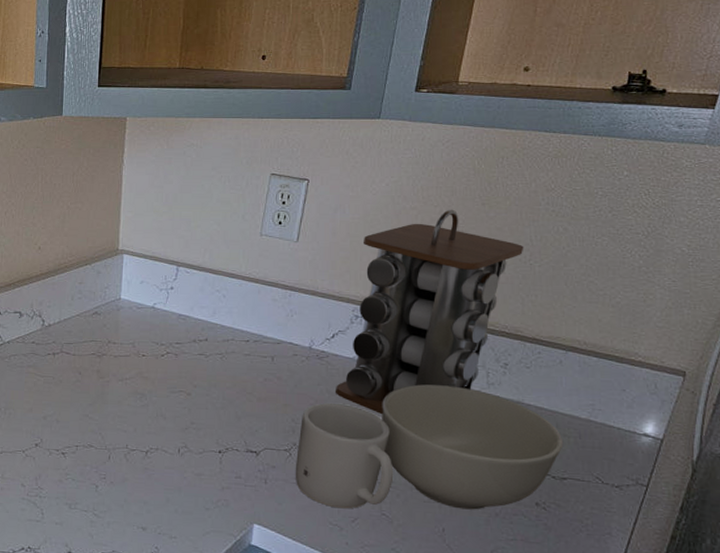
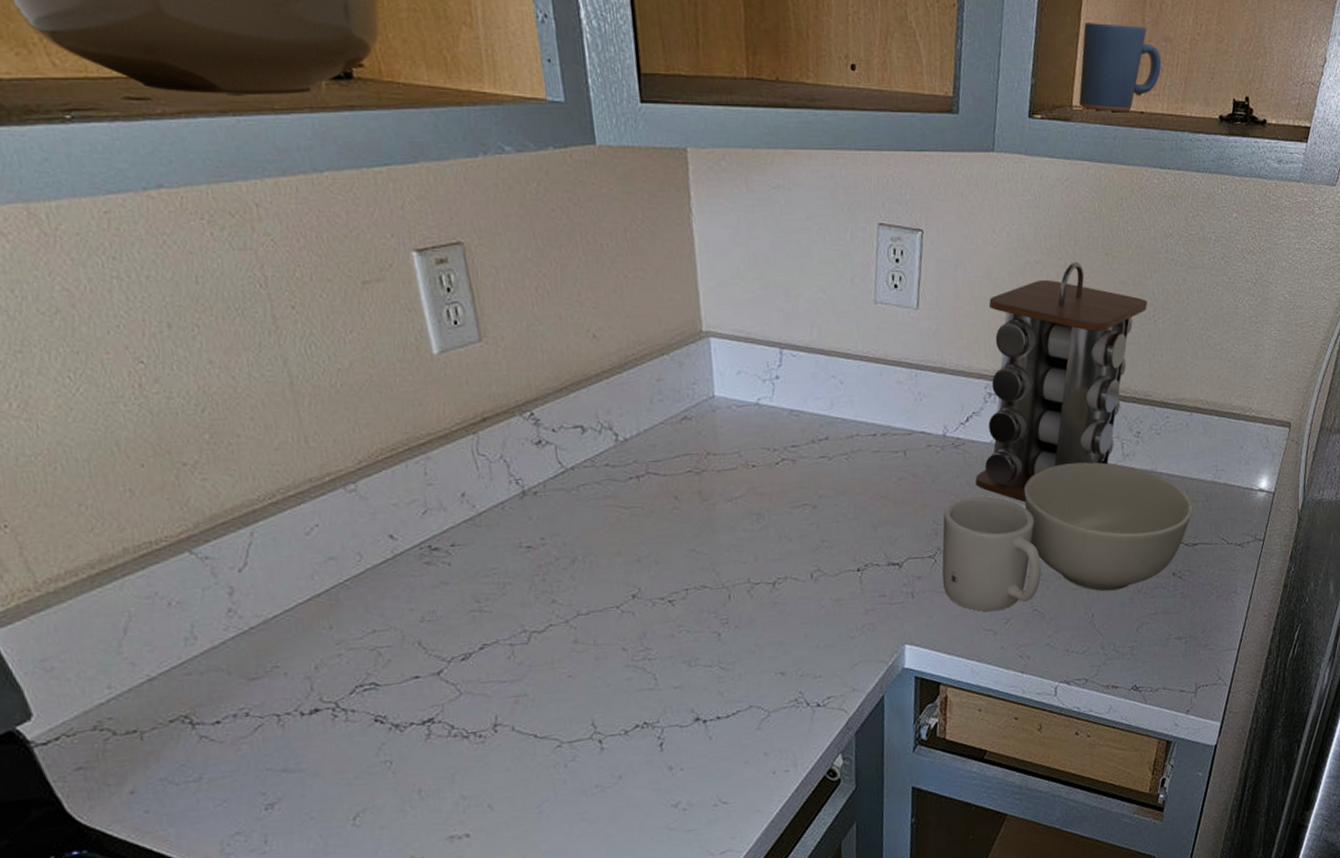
mug: none [465,15,552,85] -> present [1079,22,1162,111]

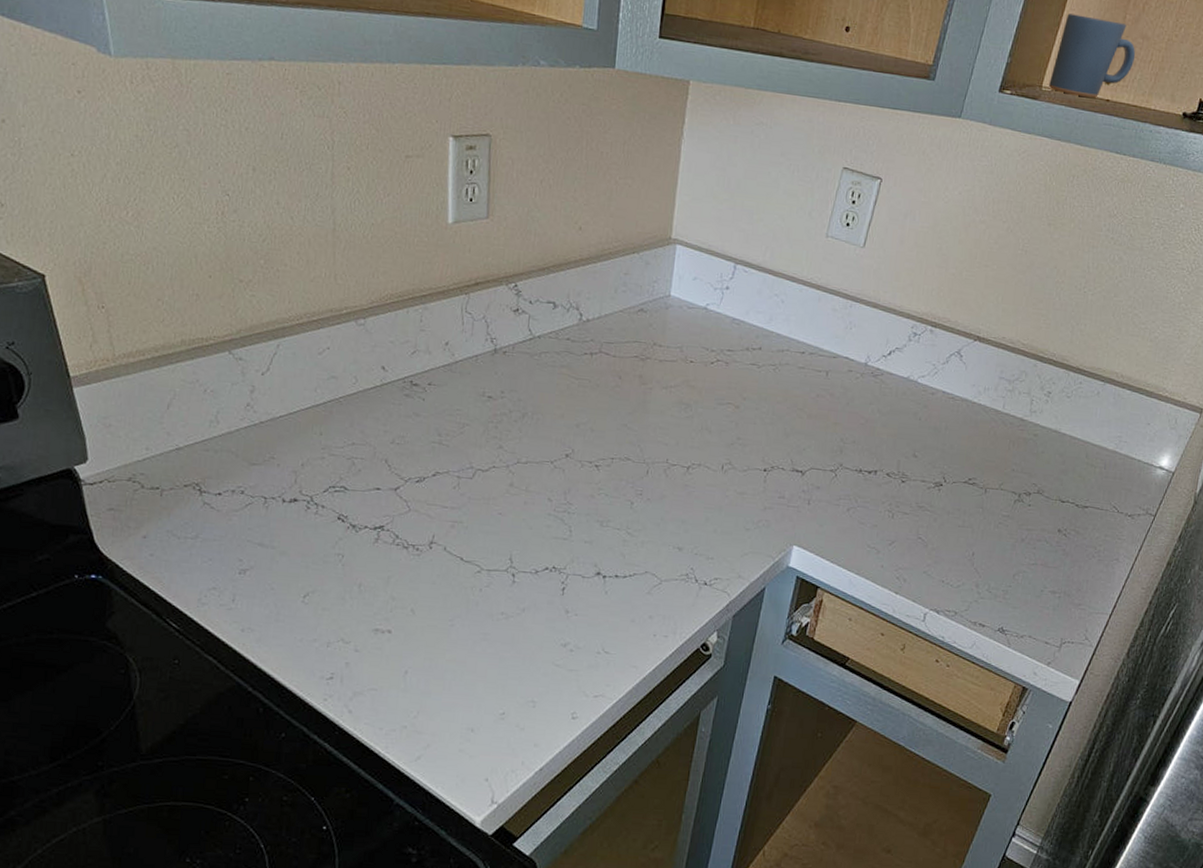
mug: present [942,496,1042,612] -> none [838,423,935,532]
spice rack: present [975,261,1148,502] -> none [886,226,1081,437]
bowl: present [1023,462,1194,592] -> none [927,408,1090,535]

